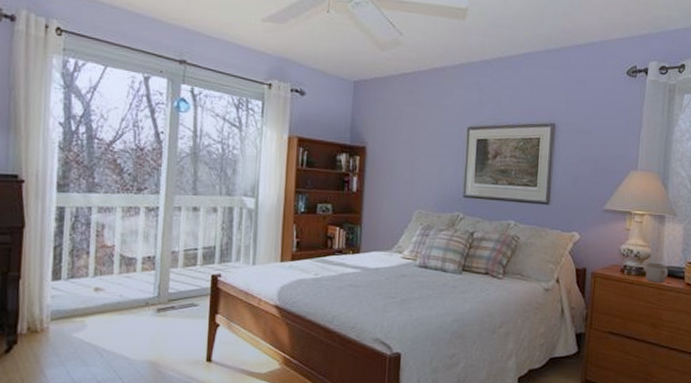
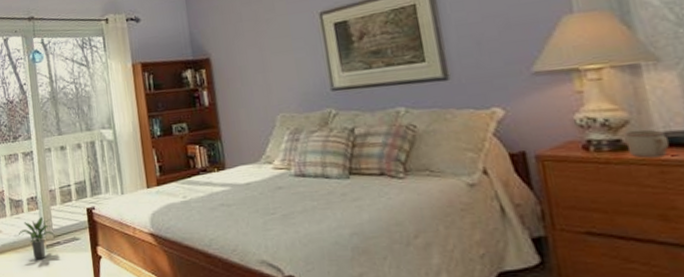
potted plant: none [124,278,170,324] -> present [18,216,55,260]

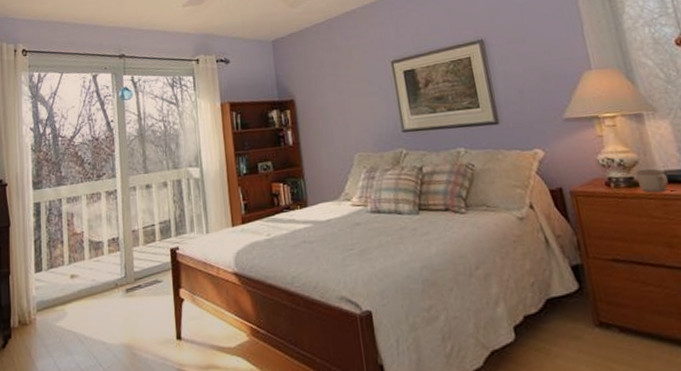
potted plant: present [18,216,55,260] -> none [96,258,136,306]

